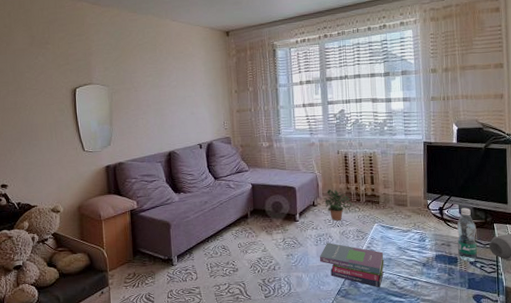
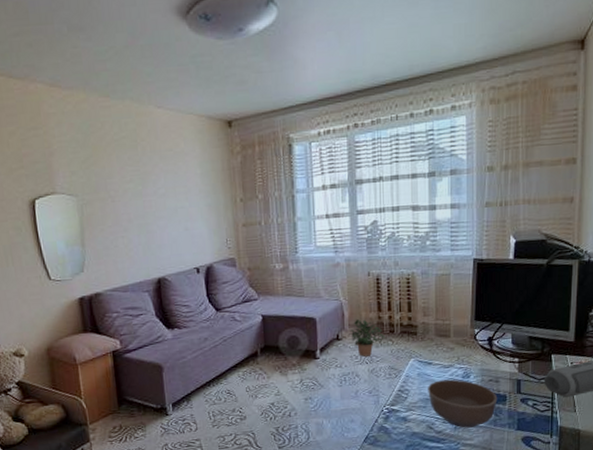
books: present [319,242,384,288] -> none [343,382,420,433]
bowl: none [390,242,450,285] -> present [428,379,498,428]
bottle: present [457,208,477,262] -> none [508,337,530,400]

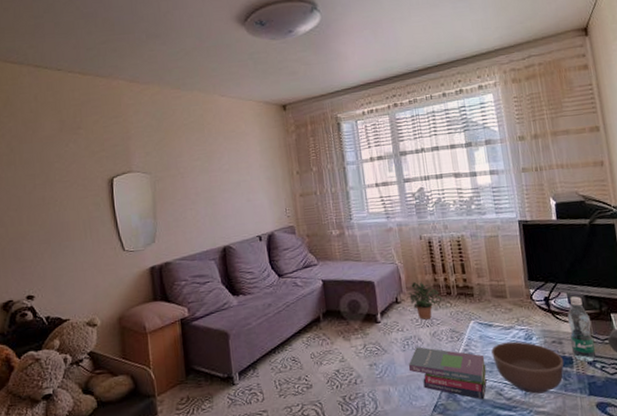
books: none [343,382,420,433] -> present [408,347,487,400]
bottle: none [508,337,530,400] -> present [567,296,596,363]

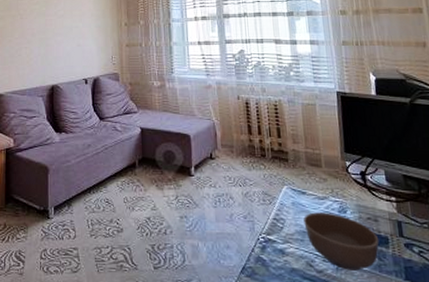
potted plant: present [406,282,444,320] -> none [220,141,258,179]
books: present [408,347,487,400] -> none [218,205,298,269]
bottle: present [567,296,596,363] -> none [384,174,413,245]

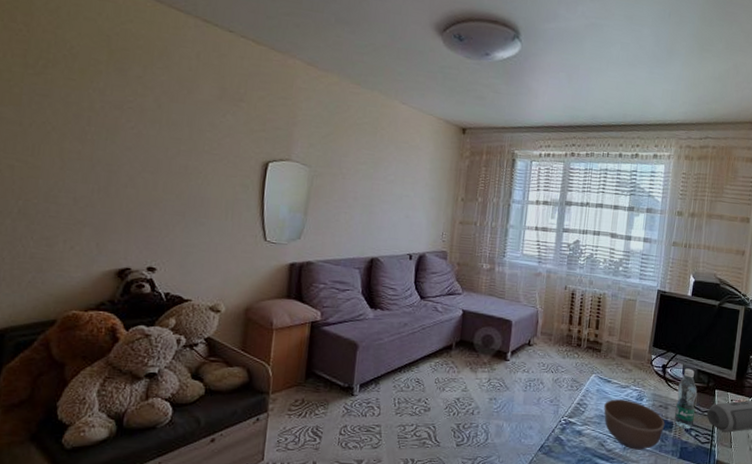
bottle: none [384,174,413,245] -> present [674,368,697,430]

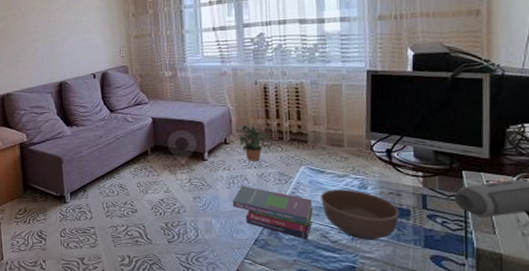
books: none [525,389,597,448] -> present [232,186,313,240]
potted plant: none [538,329,573,366] -> present [235,125,274,161]
bottle: present [674,368,697,430] -> none [411,150,437,216]

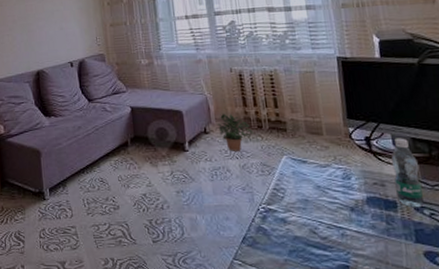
books: present [232,186,313,240] -> none [216,178,300,237]
bowl: present [321,189,400,240] -> none [305,180,387,236]
bottle: none [411,150,437,216] -> present [391,138,424,208]

